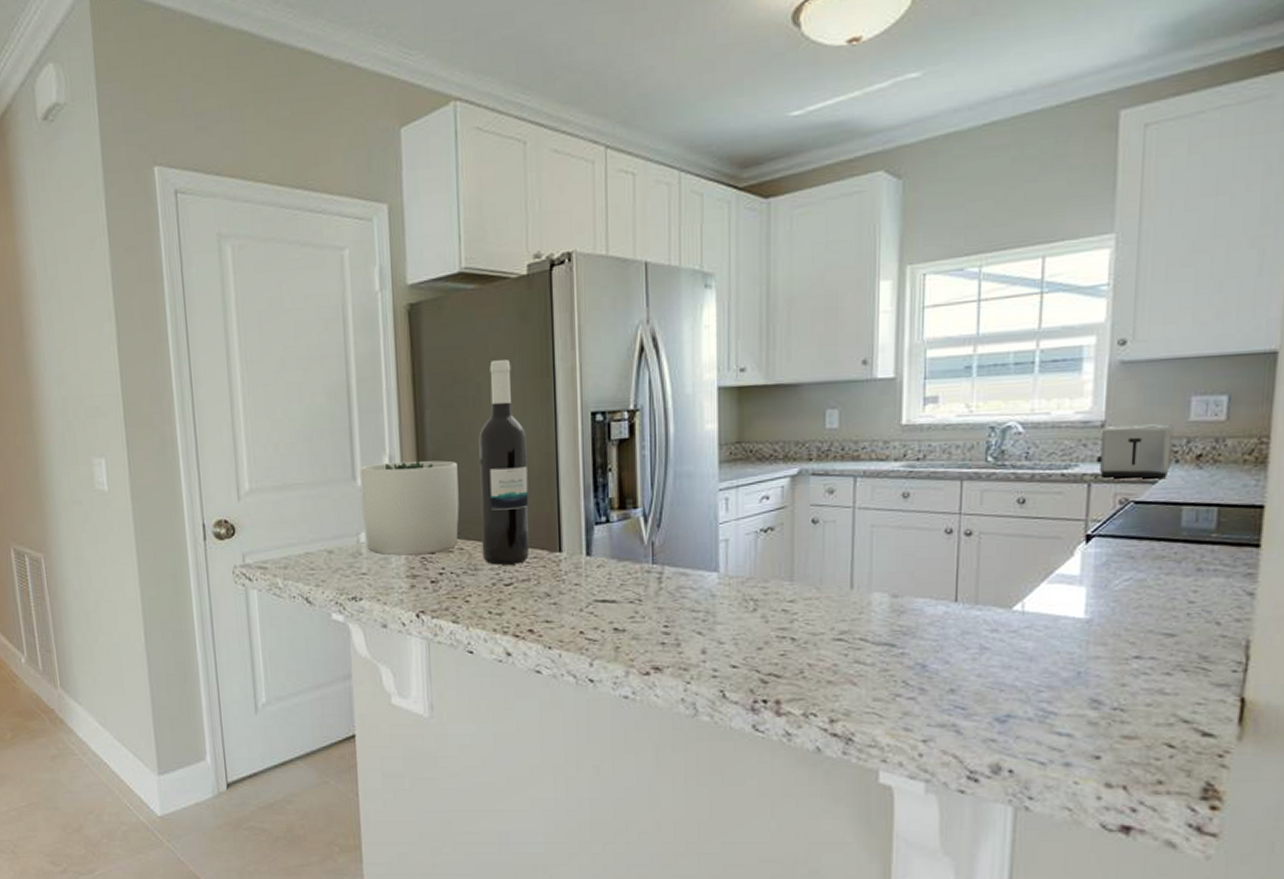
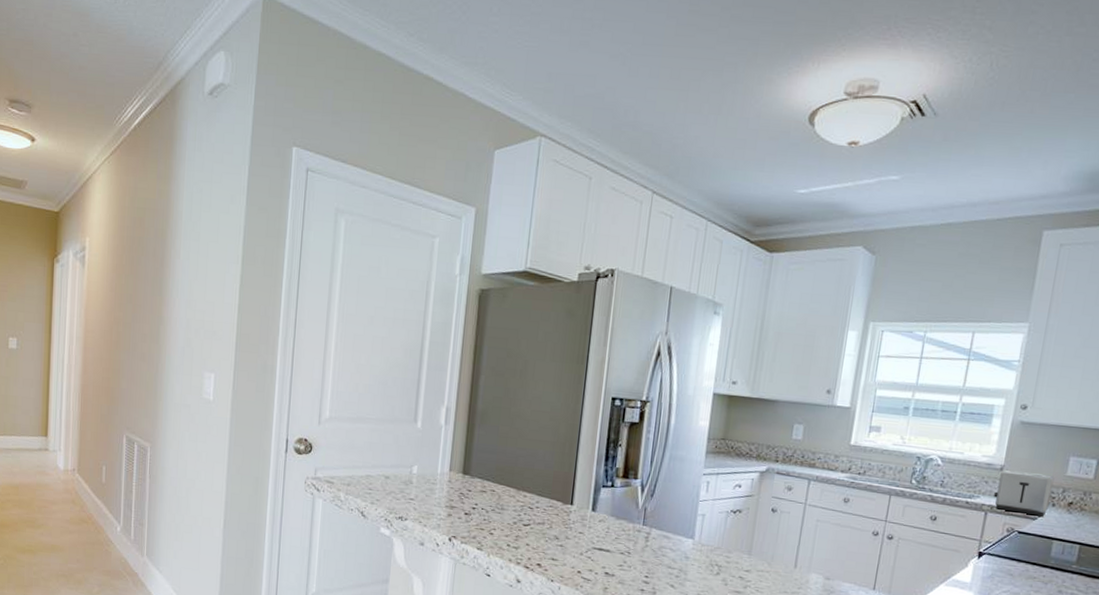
planter: present [359,460,460,556] -> none [417,412,500,491]
wine bottle: present [479,360,529,565] -> none [509,345,558,510]

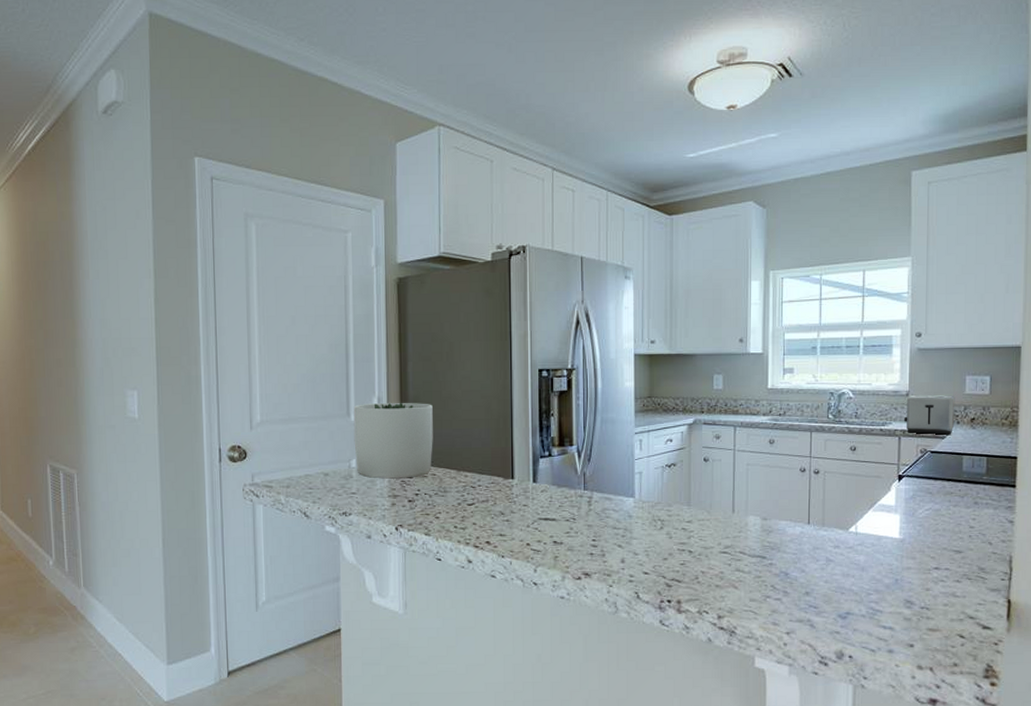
planter: none [417,412,500,491] -> present [353,402,433,479]

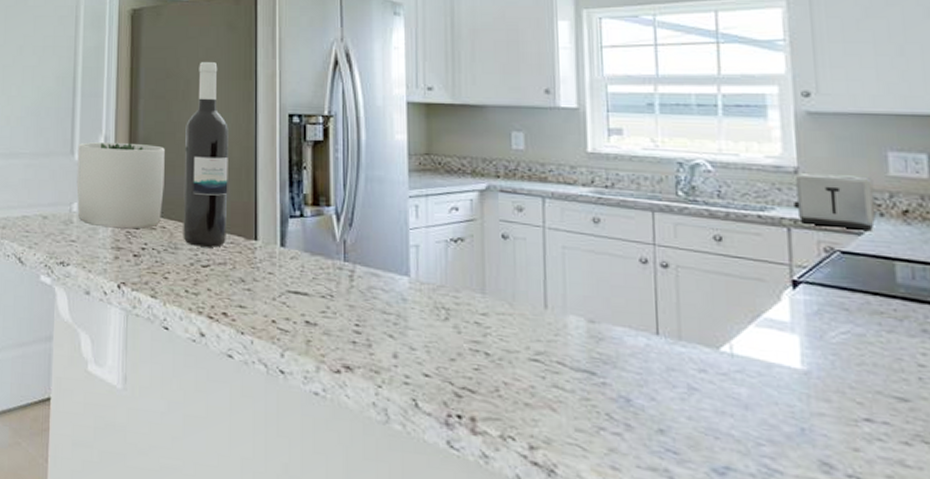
wine bottle: none [450,326,489,488] -> present [183,62,228,248]

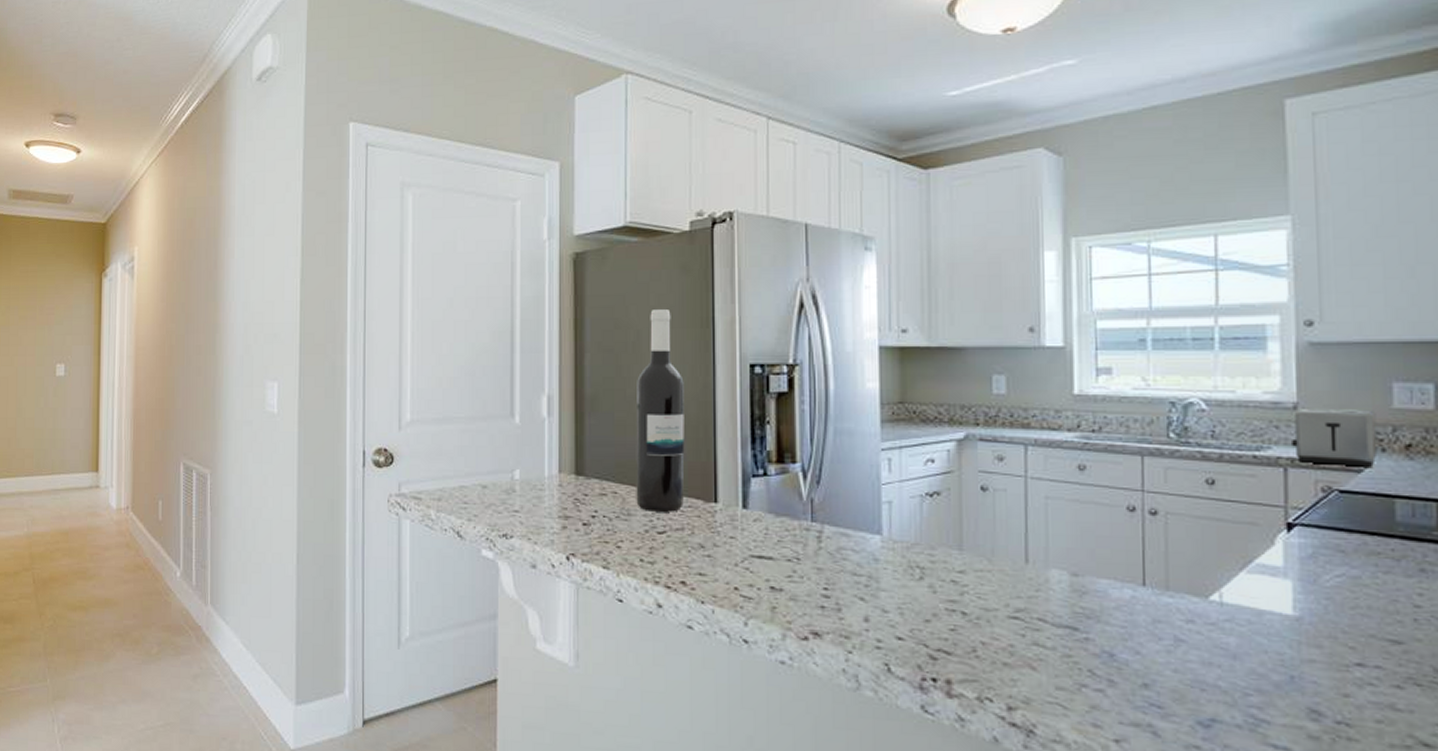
planter: present [76,142,165,229] -> none [518,402,615,496]

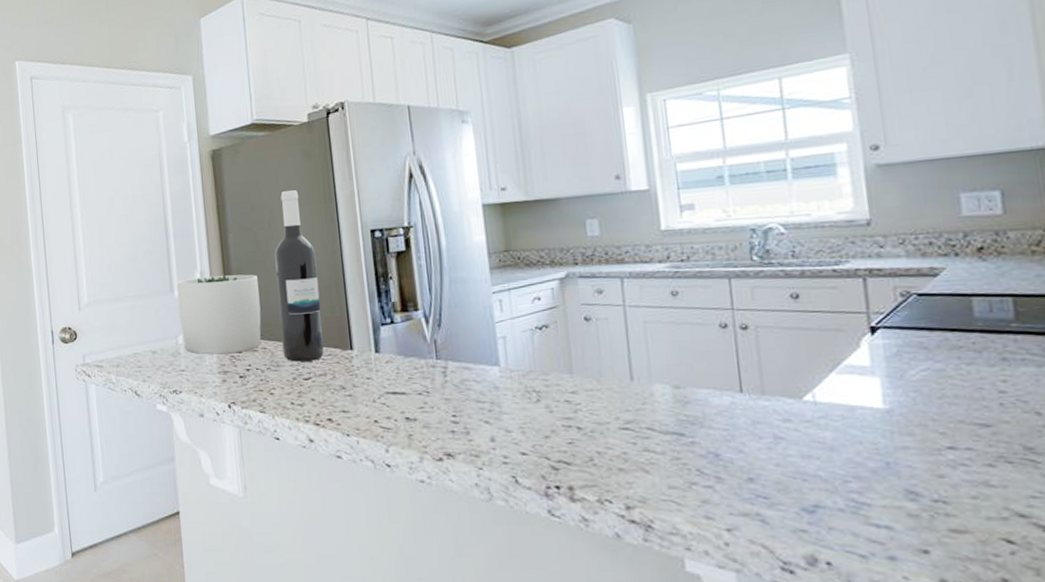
planter: none [518,402,615,496] -> present [176,274,262,355]
toaster: present [1290,407,1378,467] -> none [866,219,952,273]

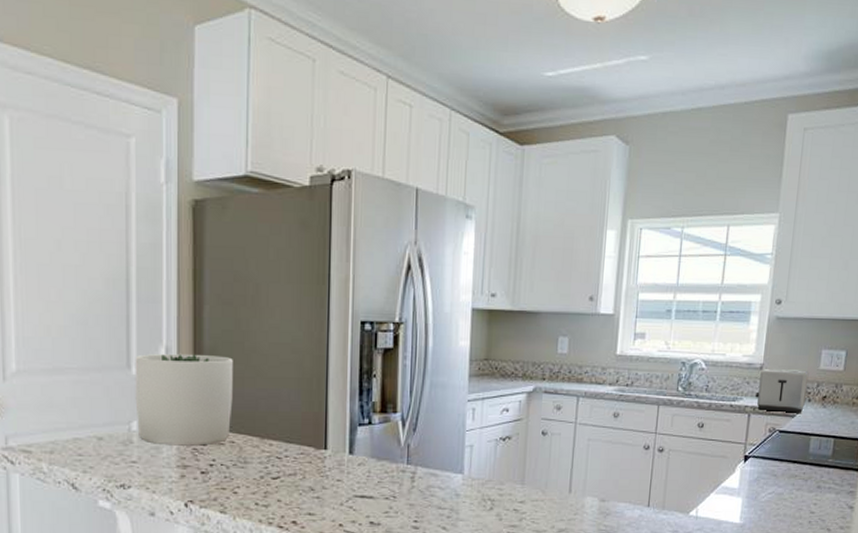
wine bottle: present [274,190,324,362] -> none [252,264,300,459]
toaster: none [866,219,952,273] -> present [755,368,809,413]

